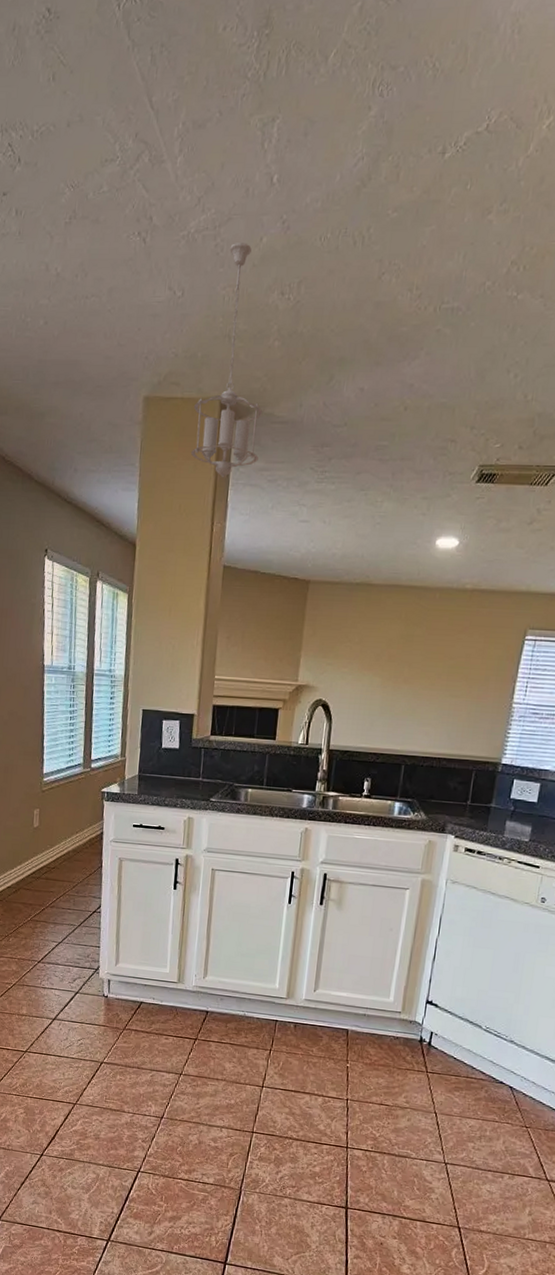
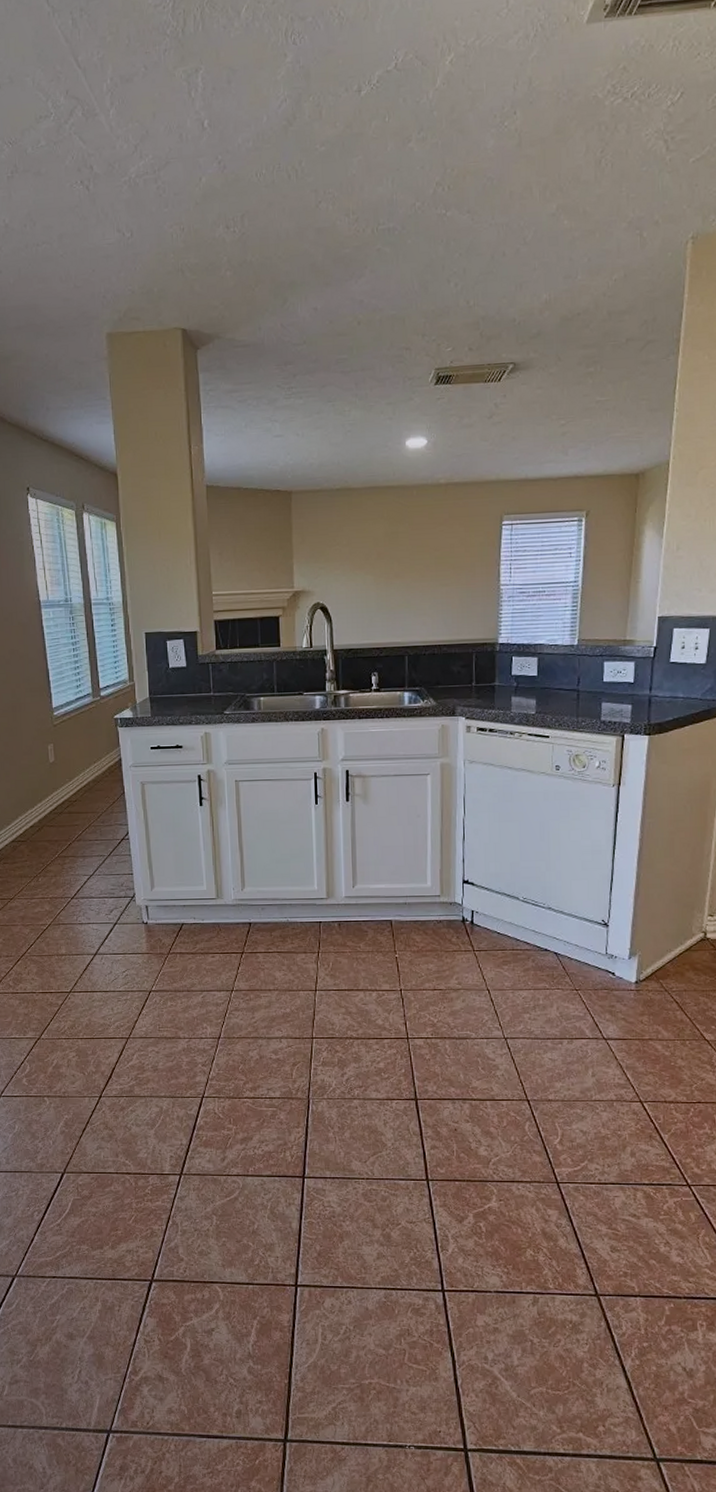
pendant light: present [191,243,263,478] -> none [156,183,226,403]

